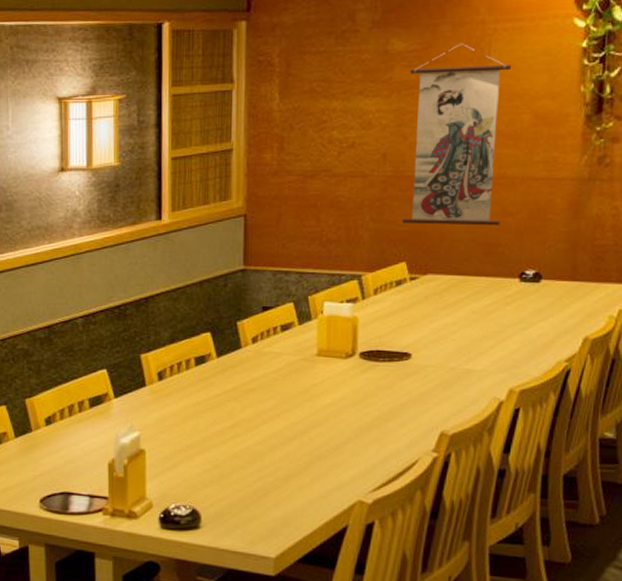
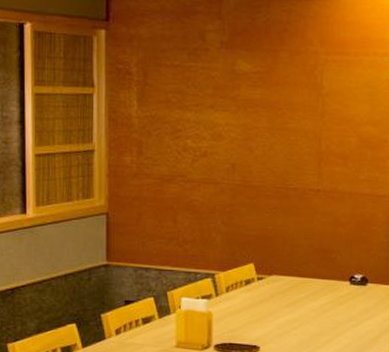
wall scroll: present [402,44,512,226] -> none [249,70,341,234]

